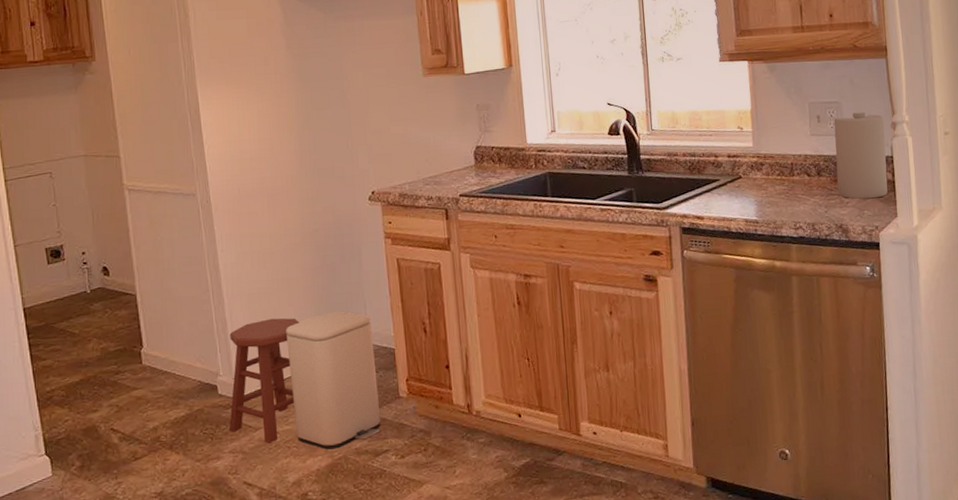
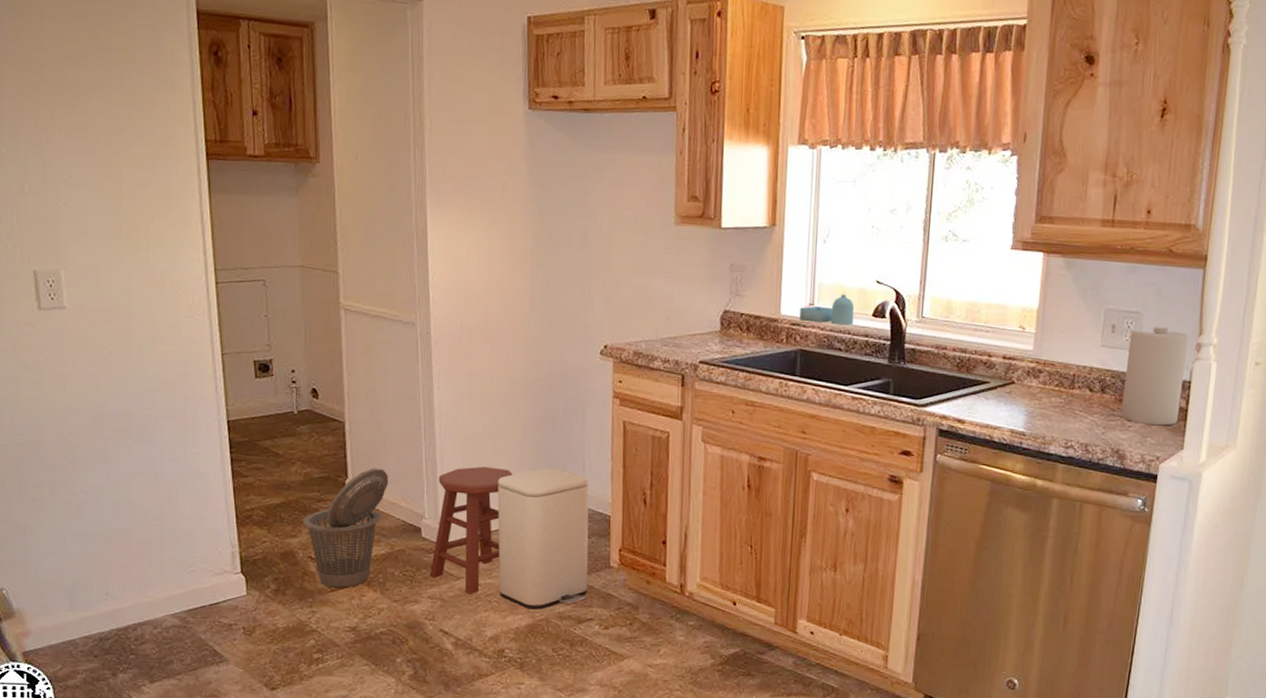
laundry basket: none [102,333,183,457] -> present [303,468,389,588]
soap dispenser: none [543,118,593,147] -> present [799,294,855,326]

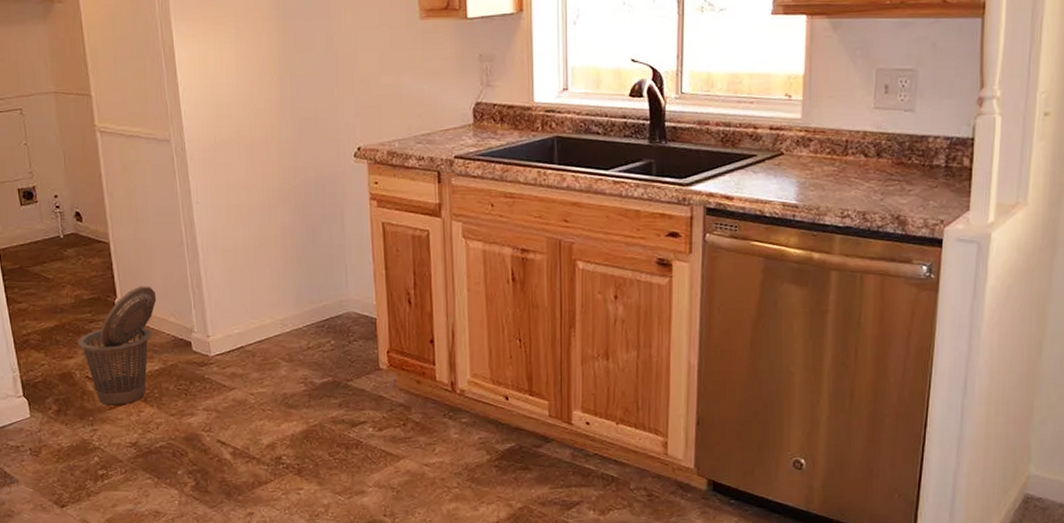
stool: present [430,466,513,594] -> none [203,277,277,404]
pedal bin: present [497,467,589,610] -> none [262,273,359,416]
soap dispenser: present [799,294,855,326] -> none [554,76,610,108]
paper towel holder: present [1121,327,1189,426] -> none [899,83,969,188]

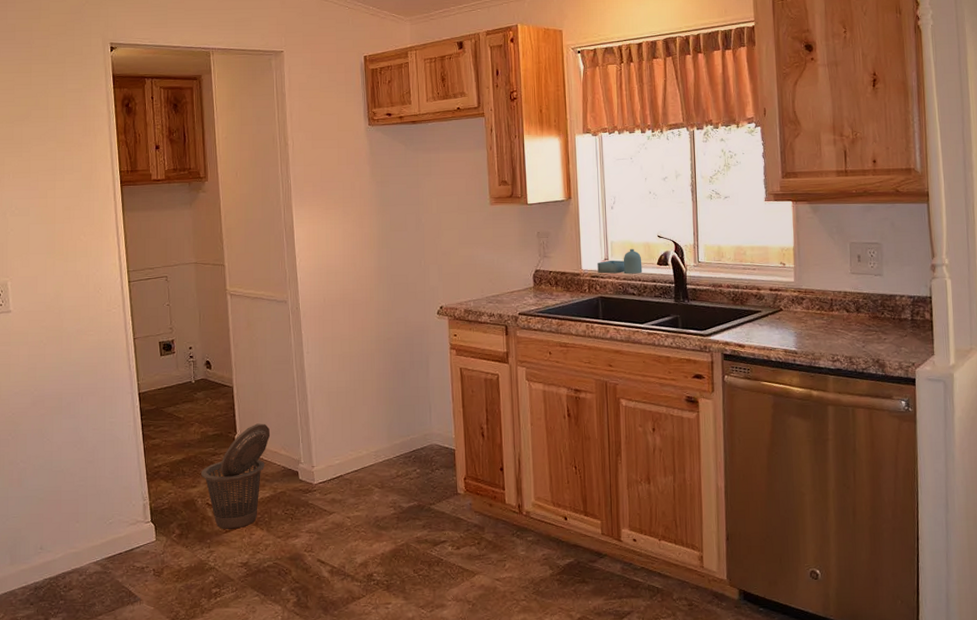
soap dispenser: none [554,76,610,108] -> present [597,248,643,274]

